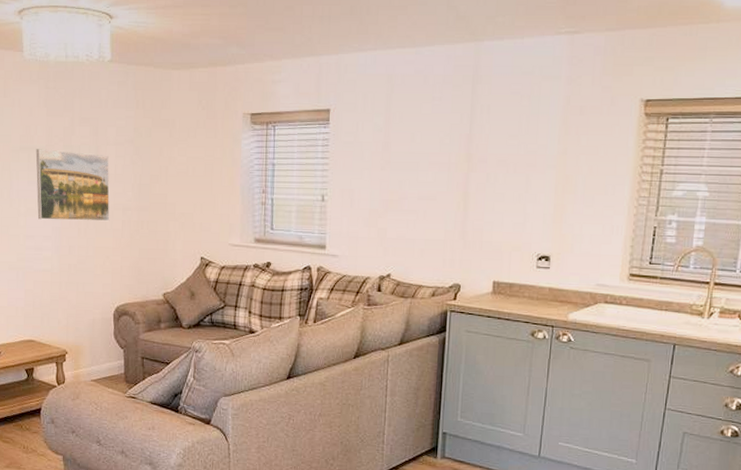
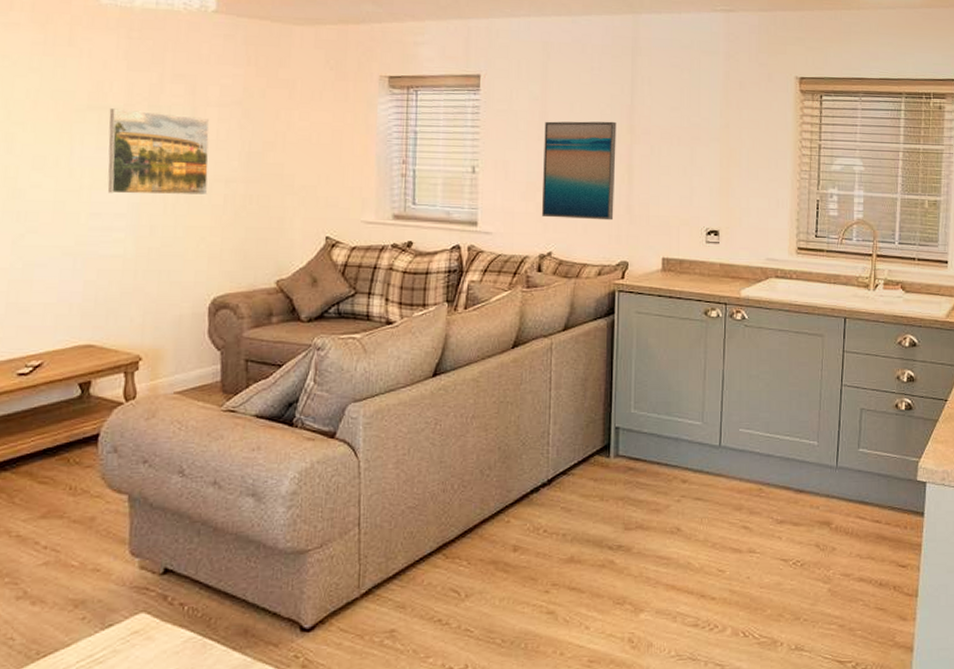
wall art: none [382,150,455,245] -> present [541,121,617,221]

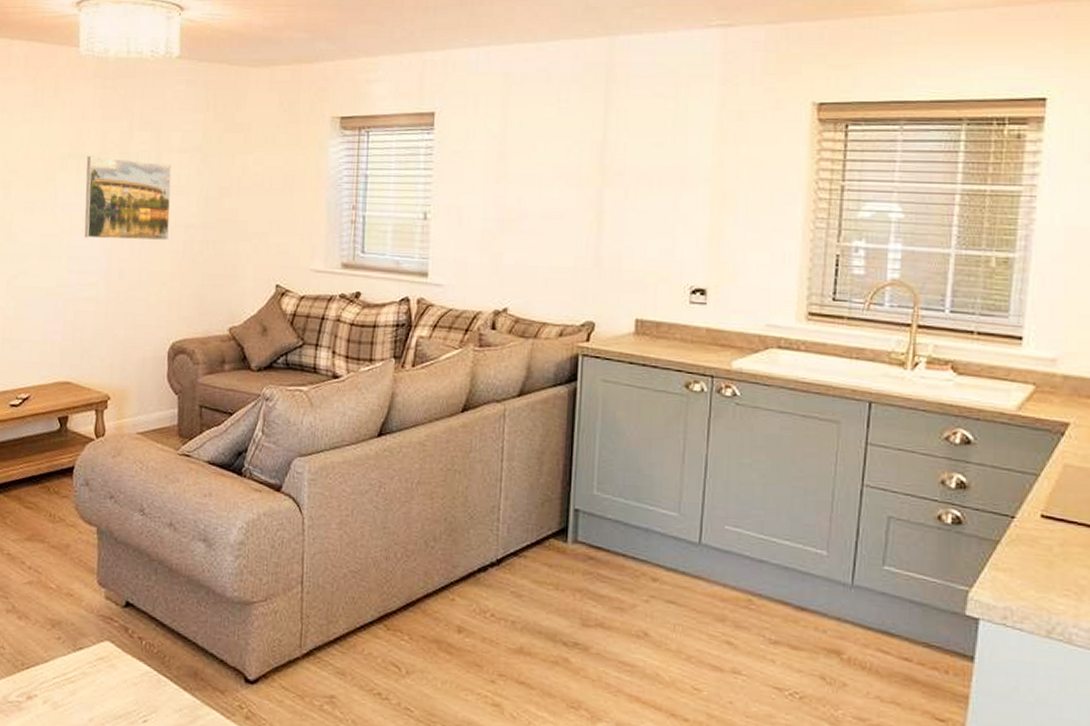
wall art: present [541,121,617,221] -> none [497,161,586,275]

